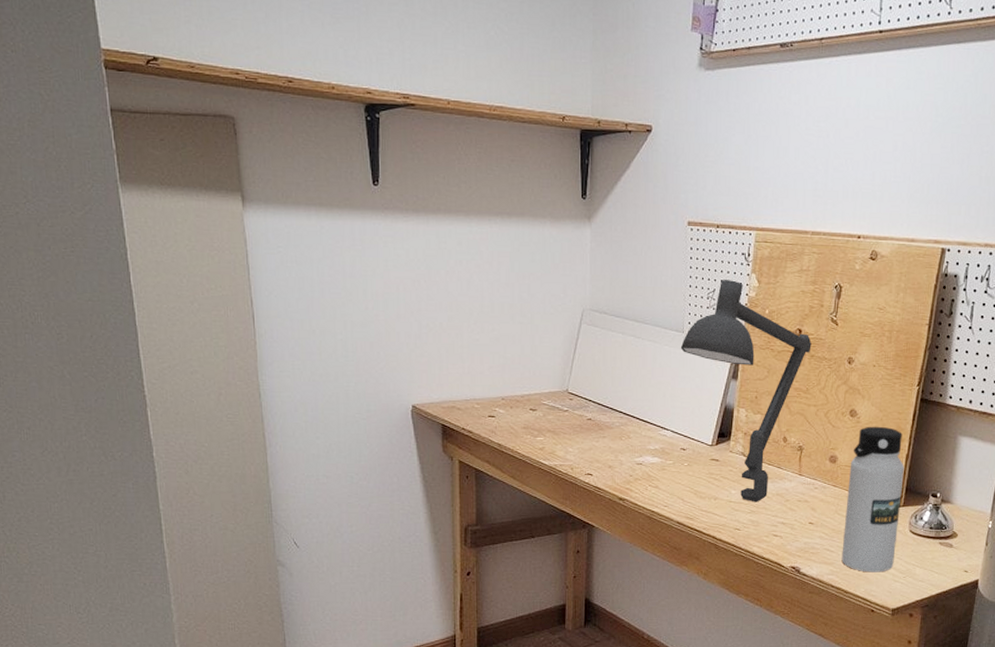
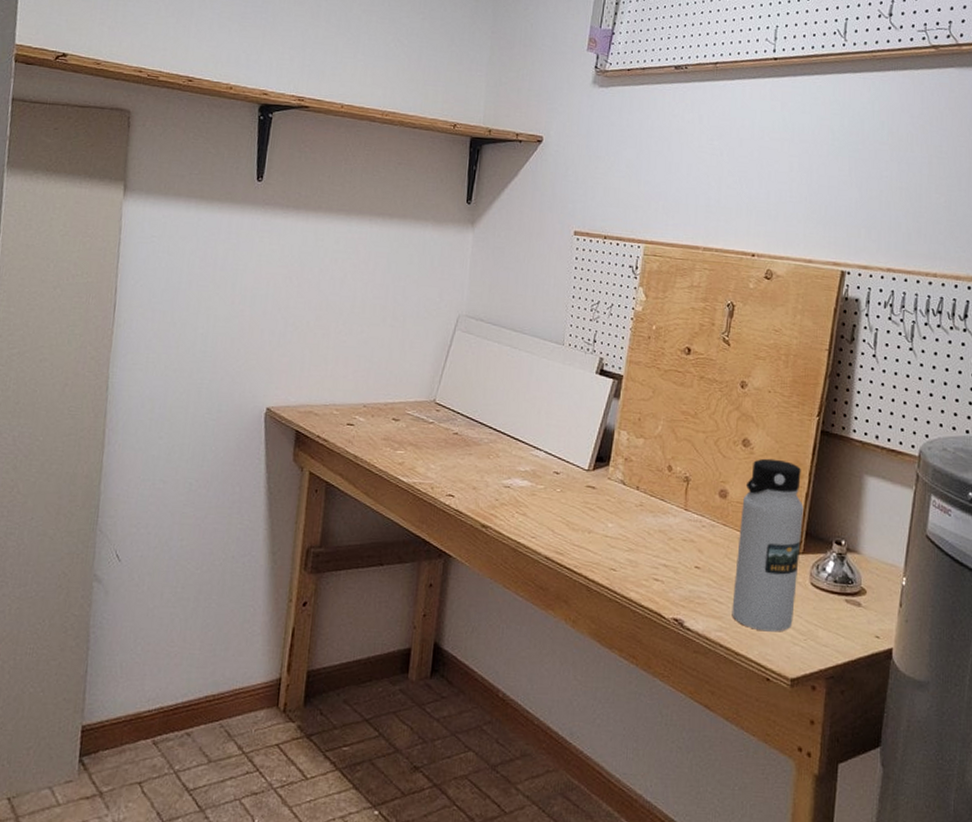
desk lamp: present [680,280,812,503] -> none [559,292,701,539]

